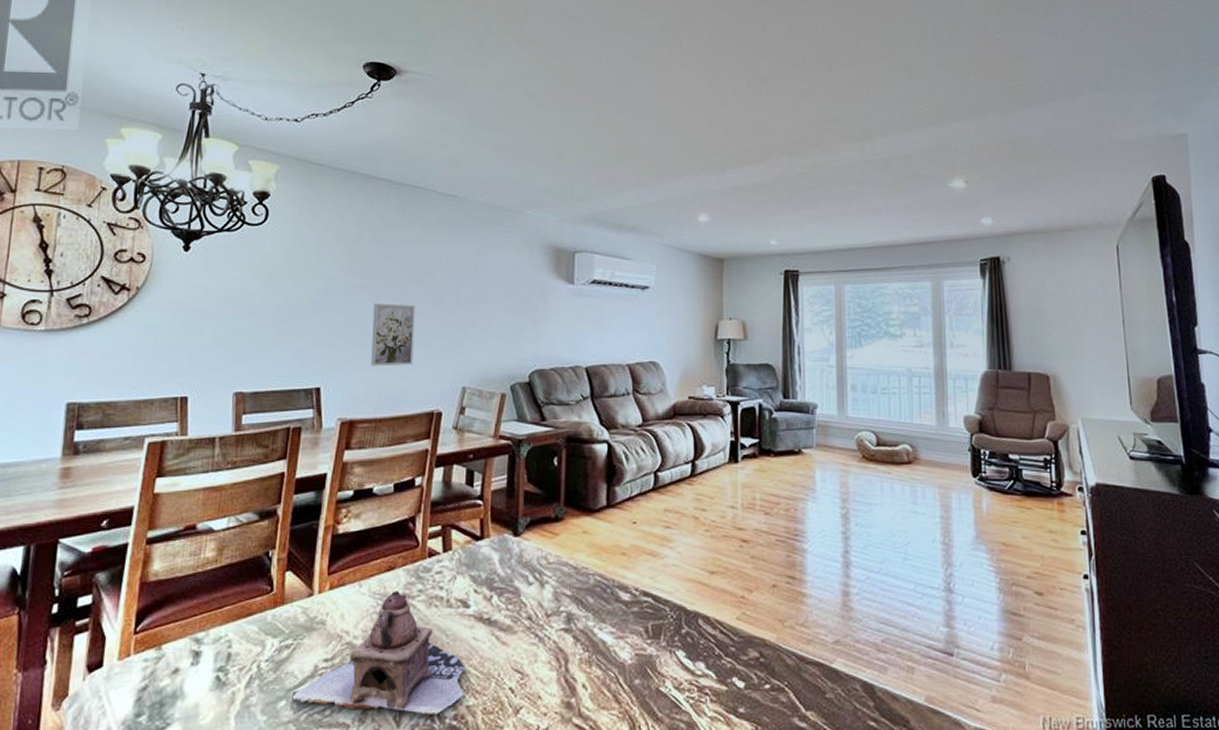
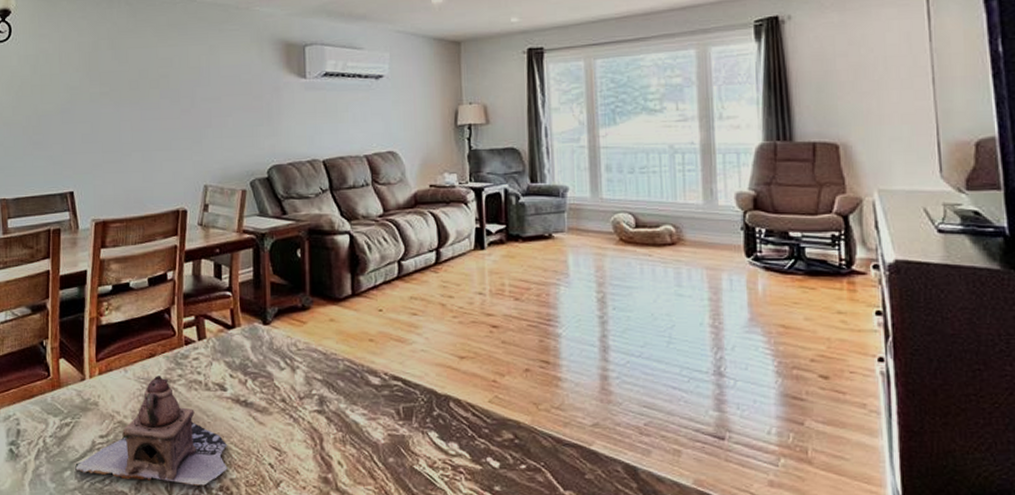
wall art: present [371,303,416,367] -> none [115,108,156,170]

